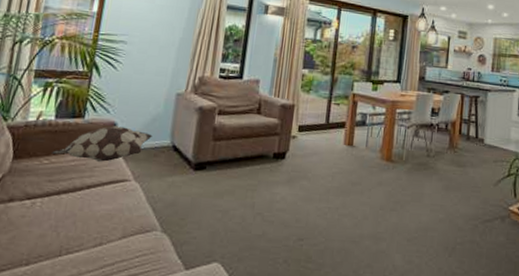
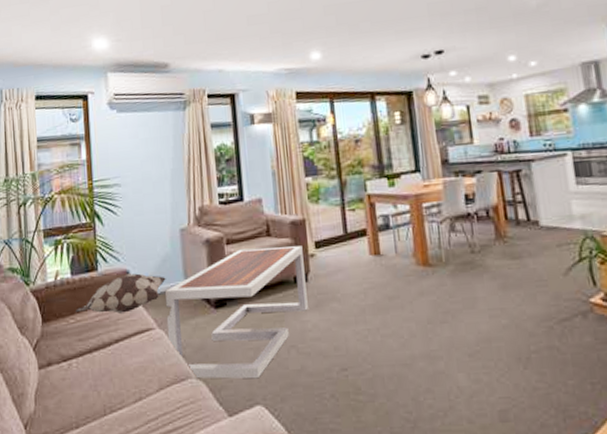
coffee table: none [140,121,287,239] -> present [165,246,308,379]

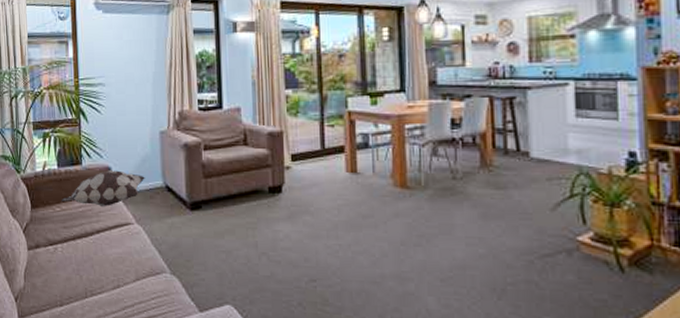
coffee table: present [165,246,308,379] -> none [144,156,281,280]

